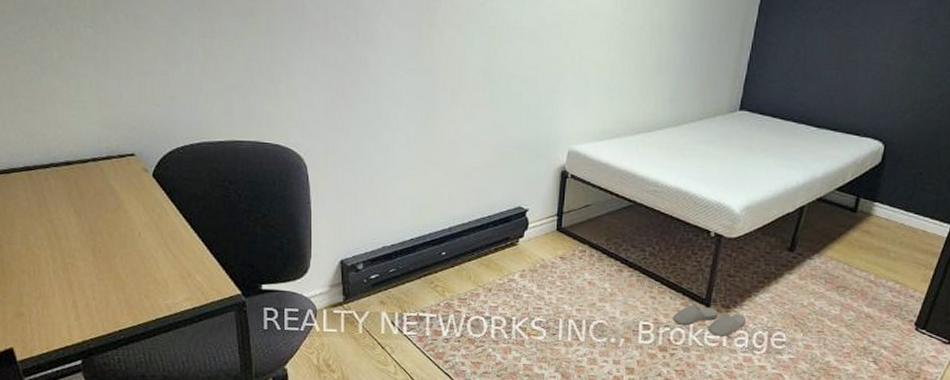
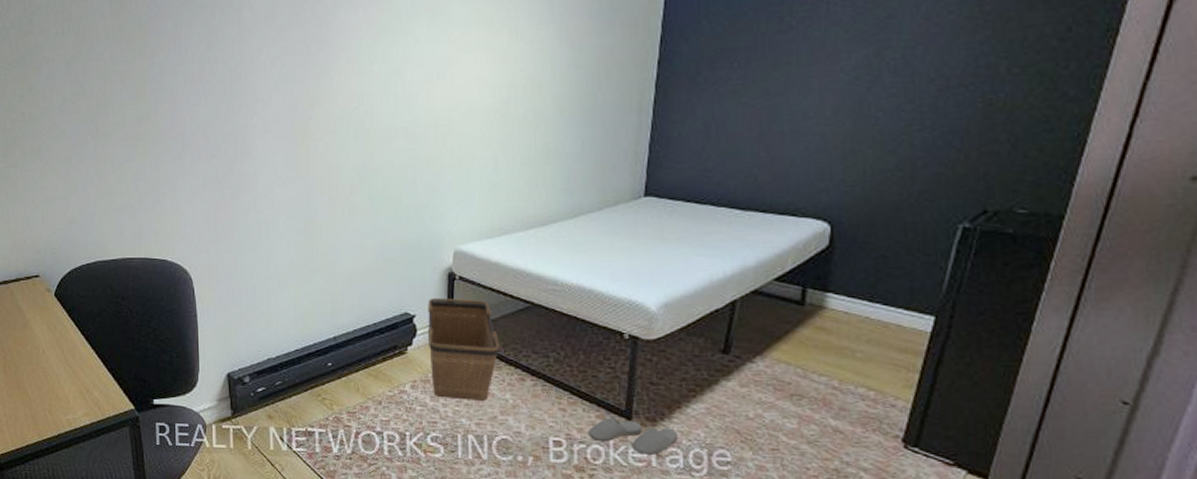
bicycle basket: none [538,193,603,289] -> present [427,298,500,401]

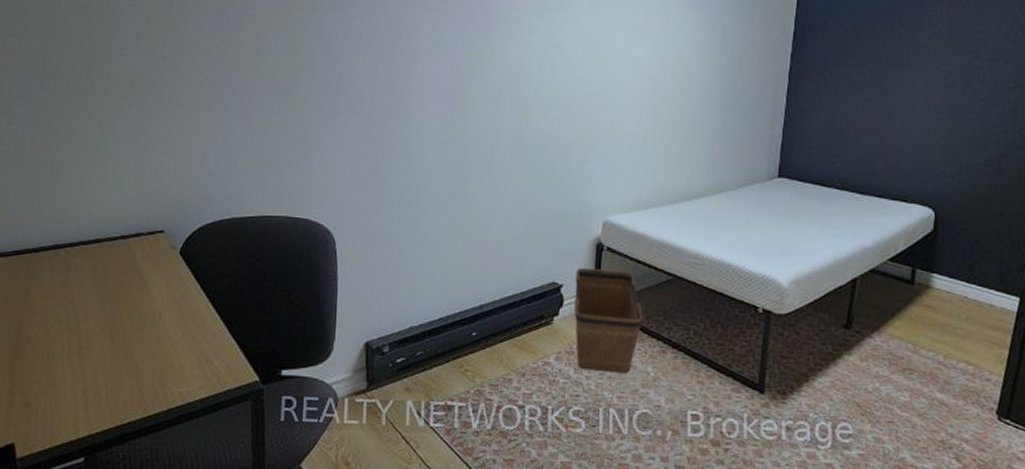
slippers: present [588,417,679,455] -> none [724,390,806,428]

